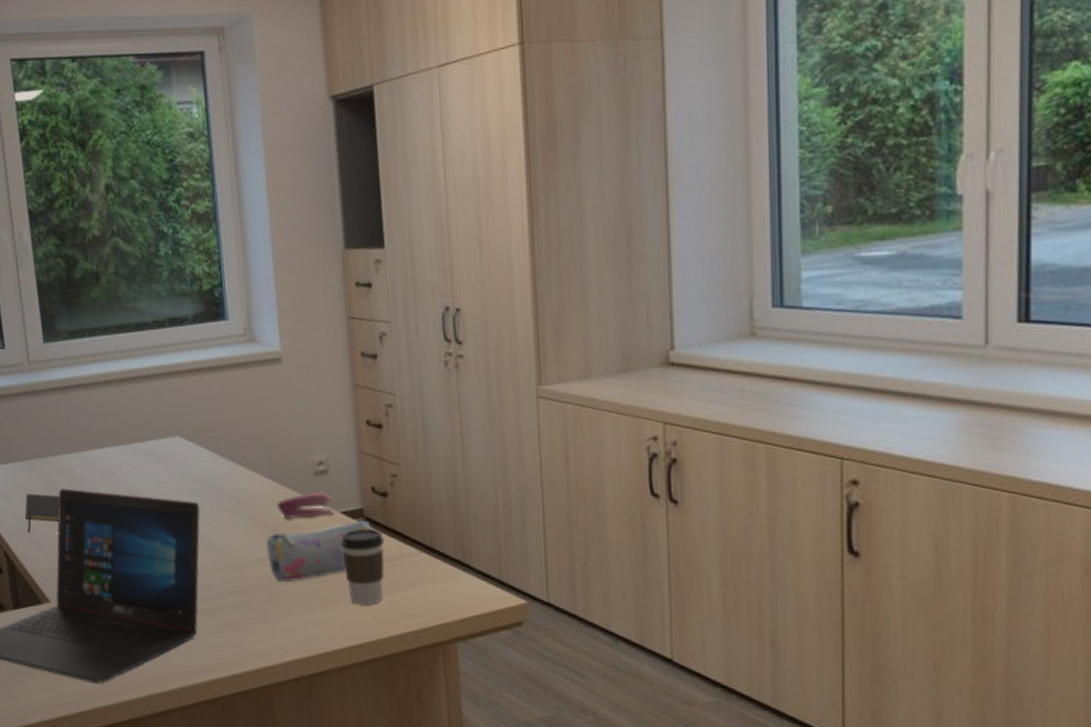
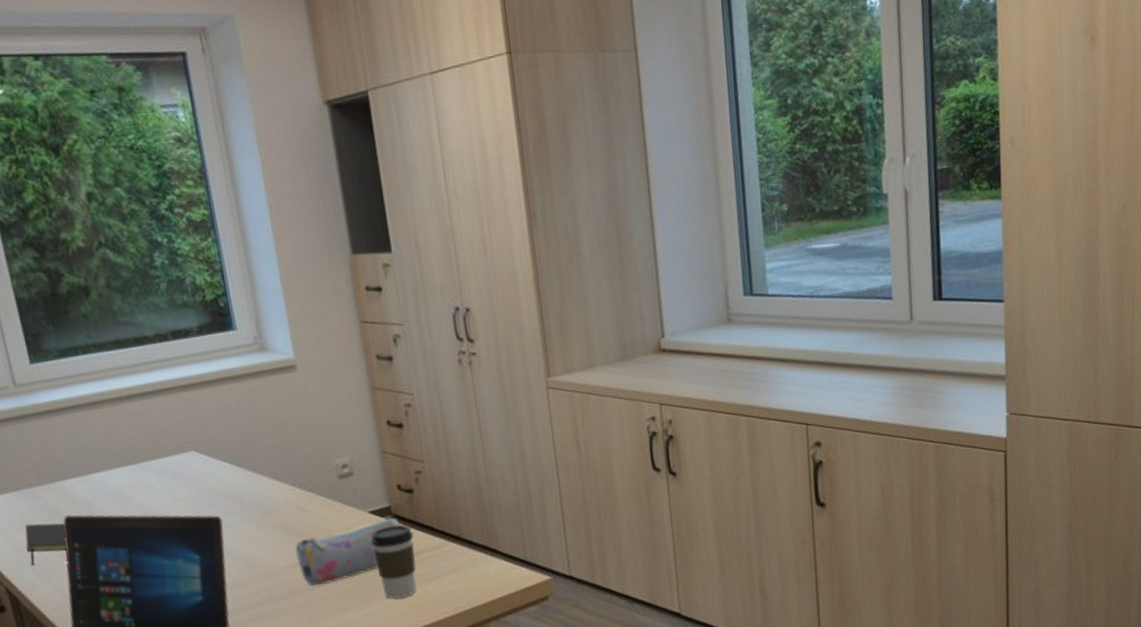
stapler: present [277,492,334,520] -> none [303,494,362,524]

